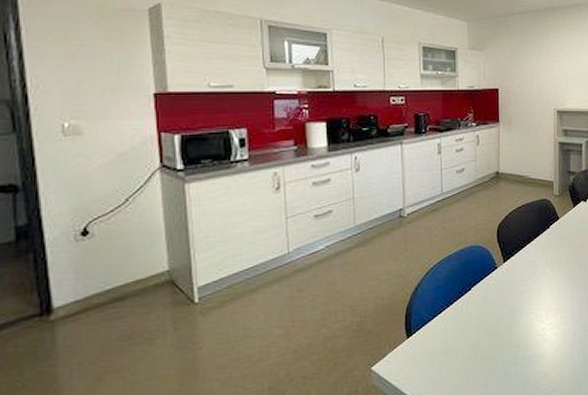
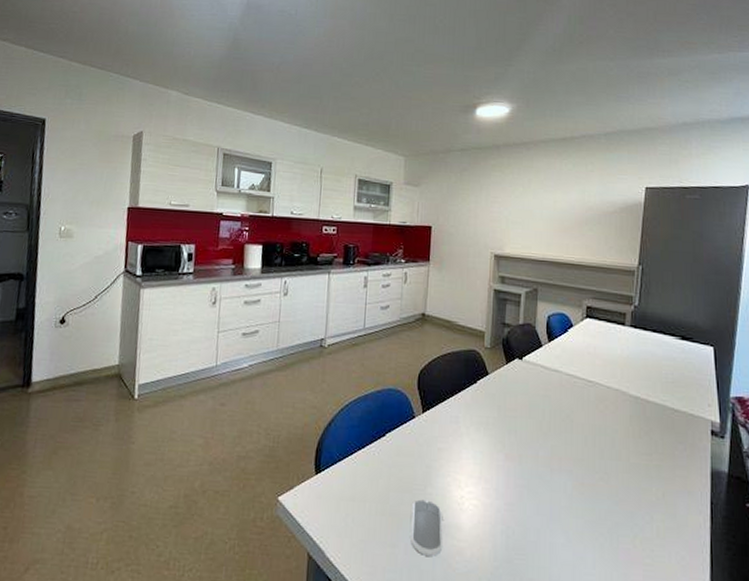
computer mouse: none [501,338,530,386] -> present [410,499,443,556]

